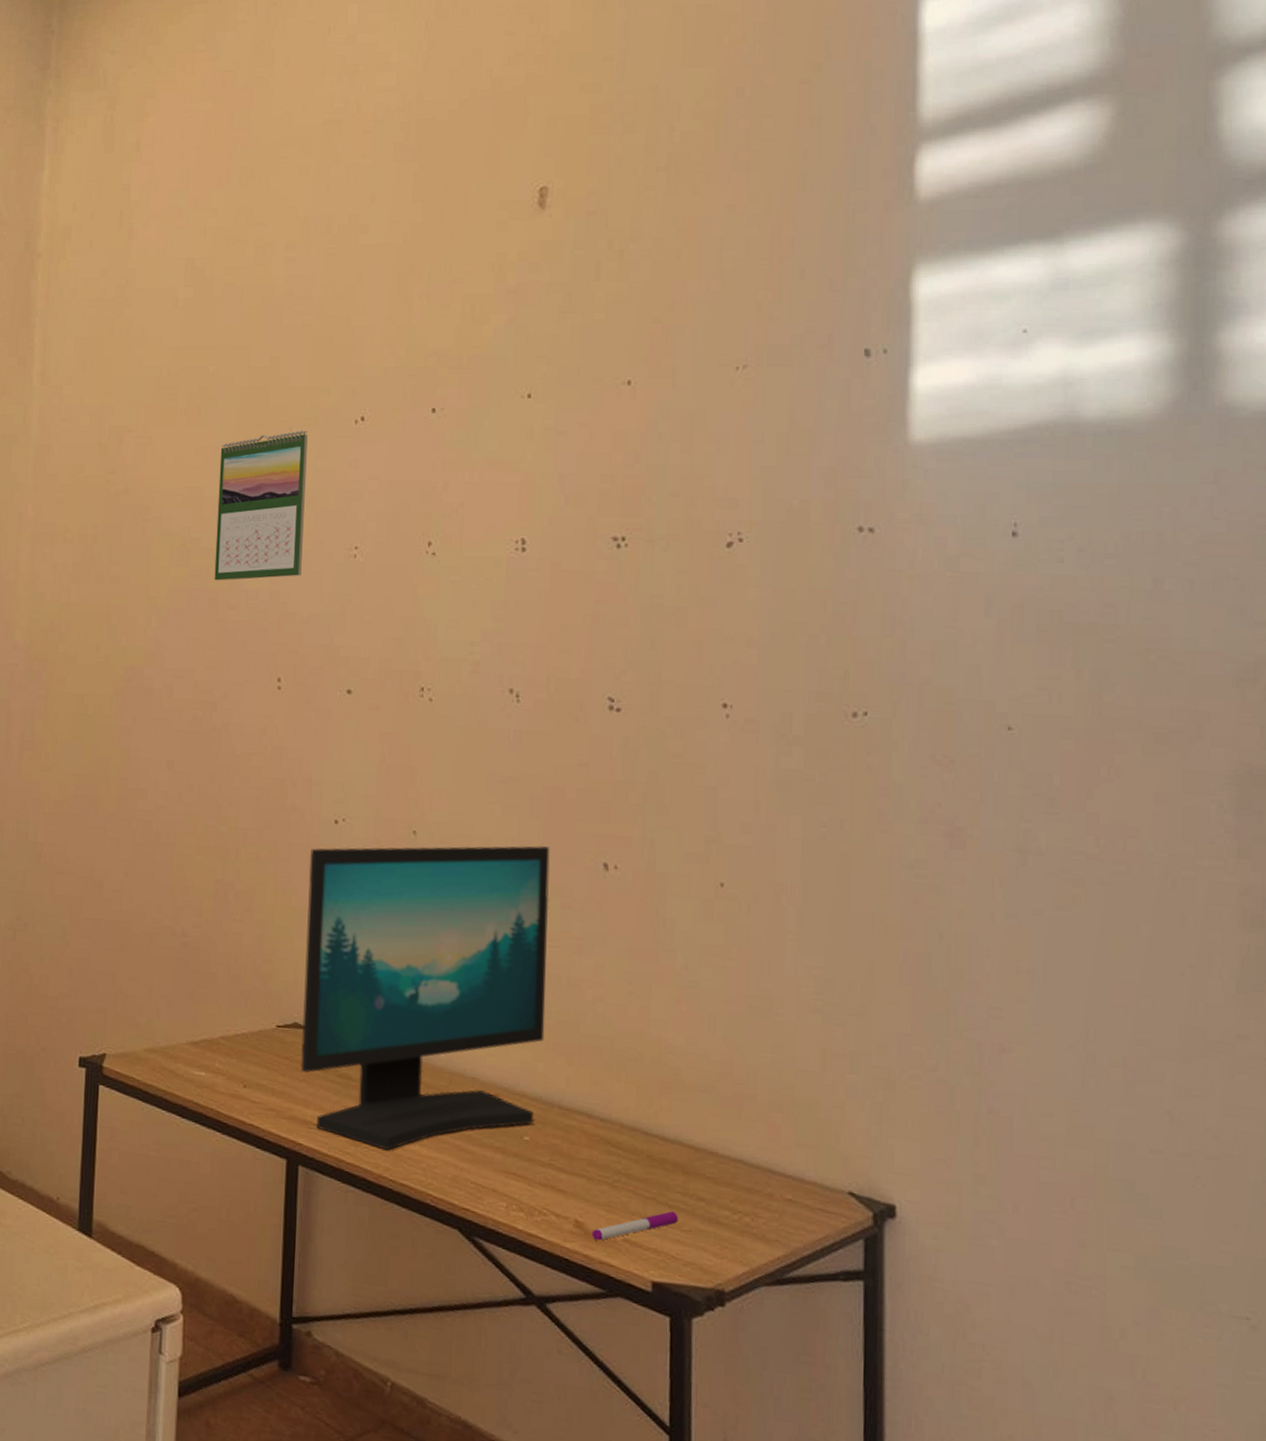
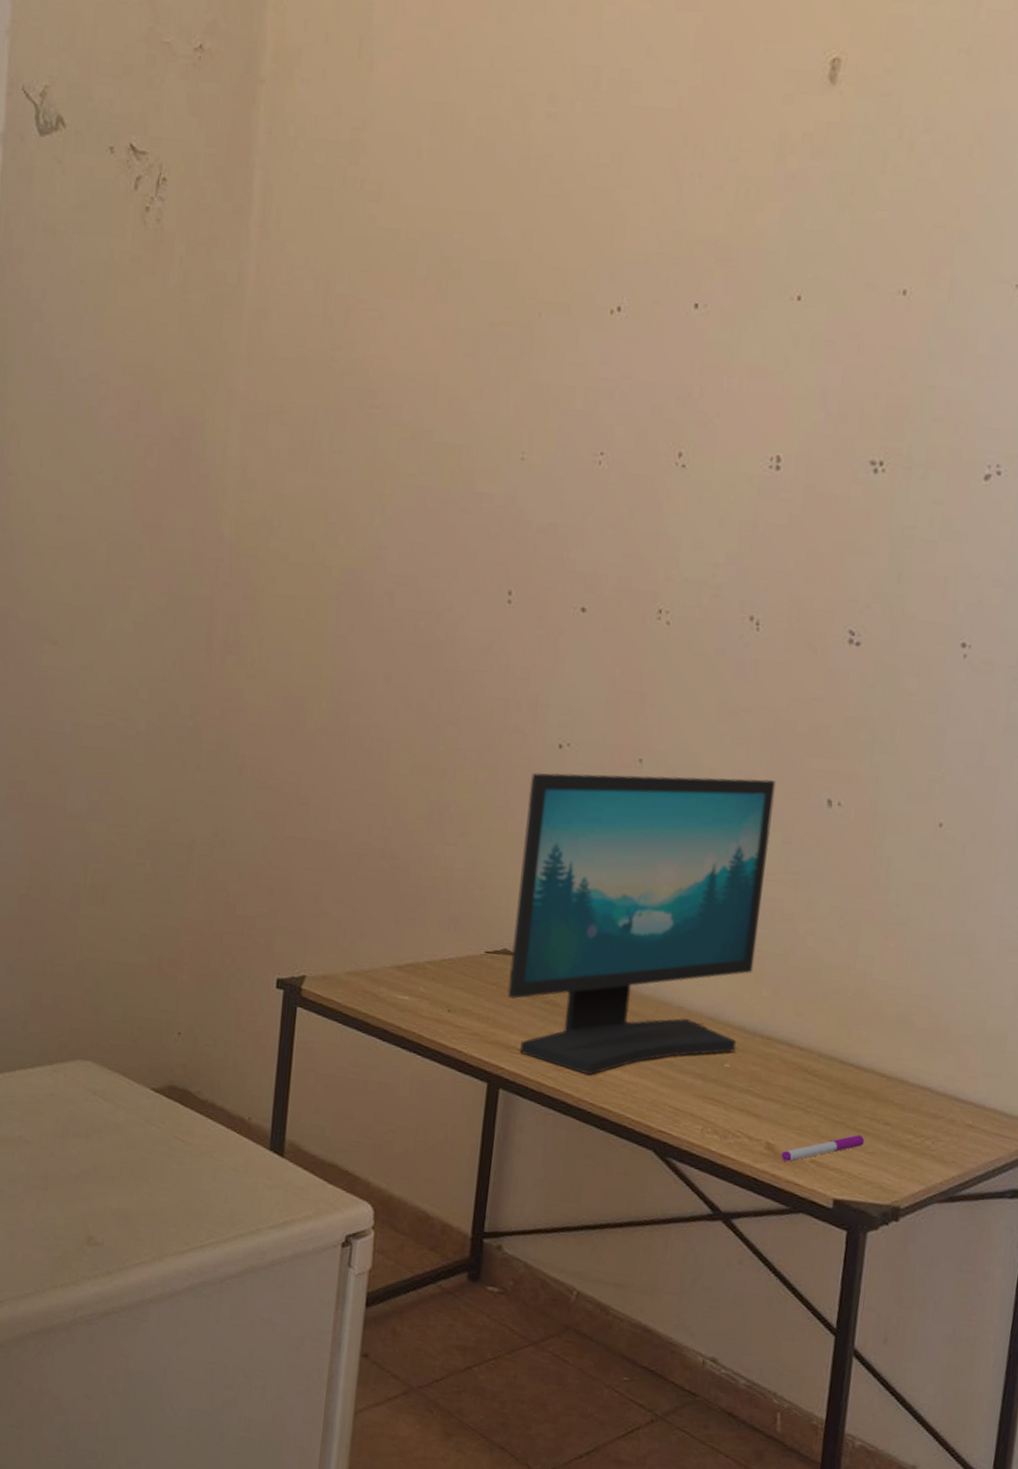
calendar: present [214,430,308,581] -> none [445,316,558,481]

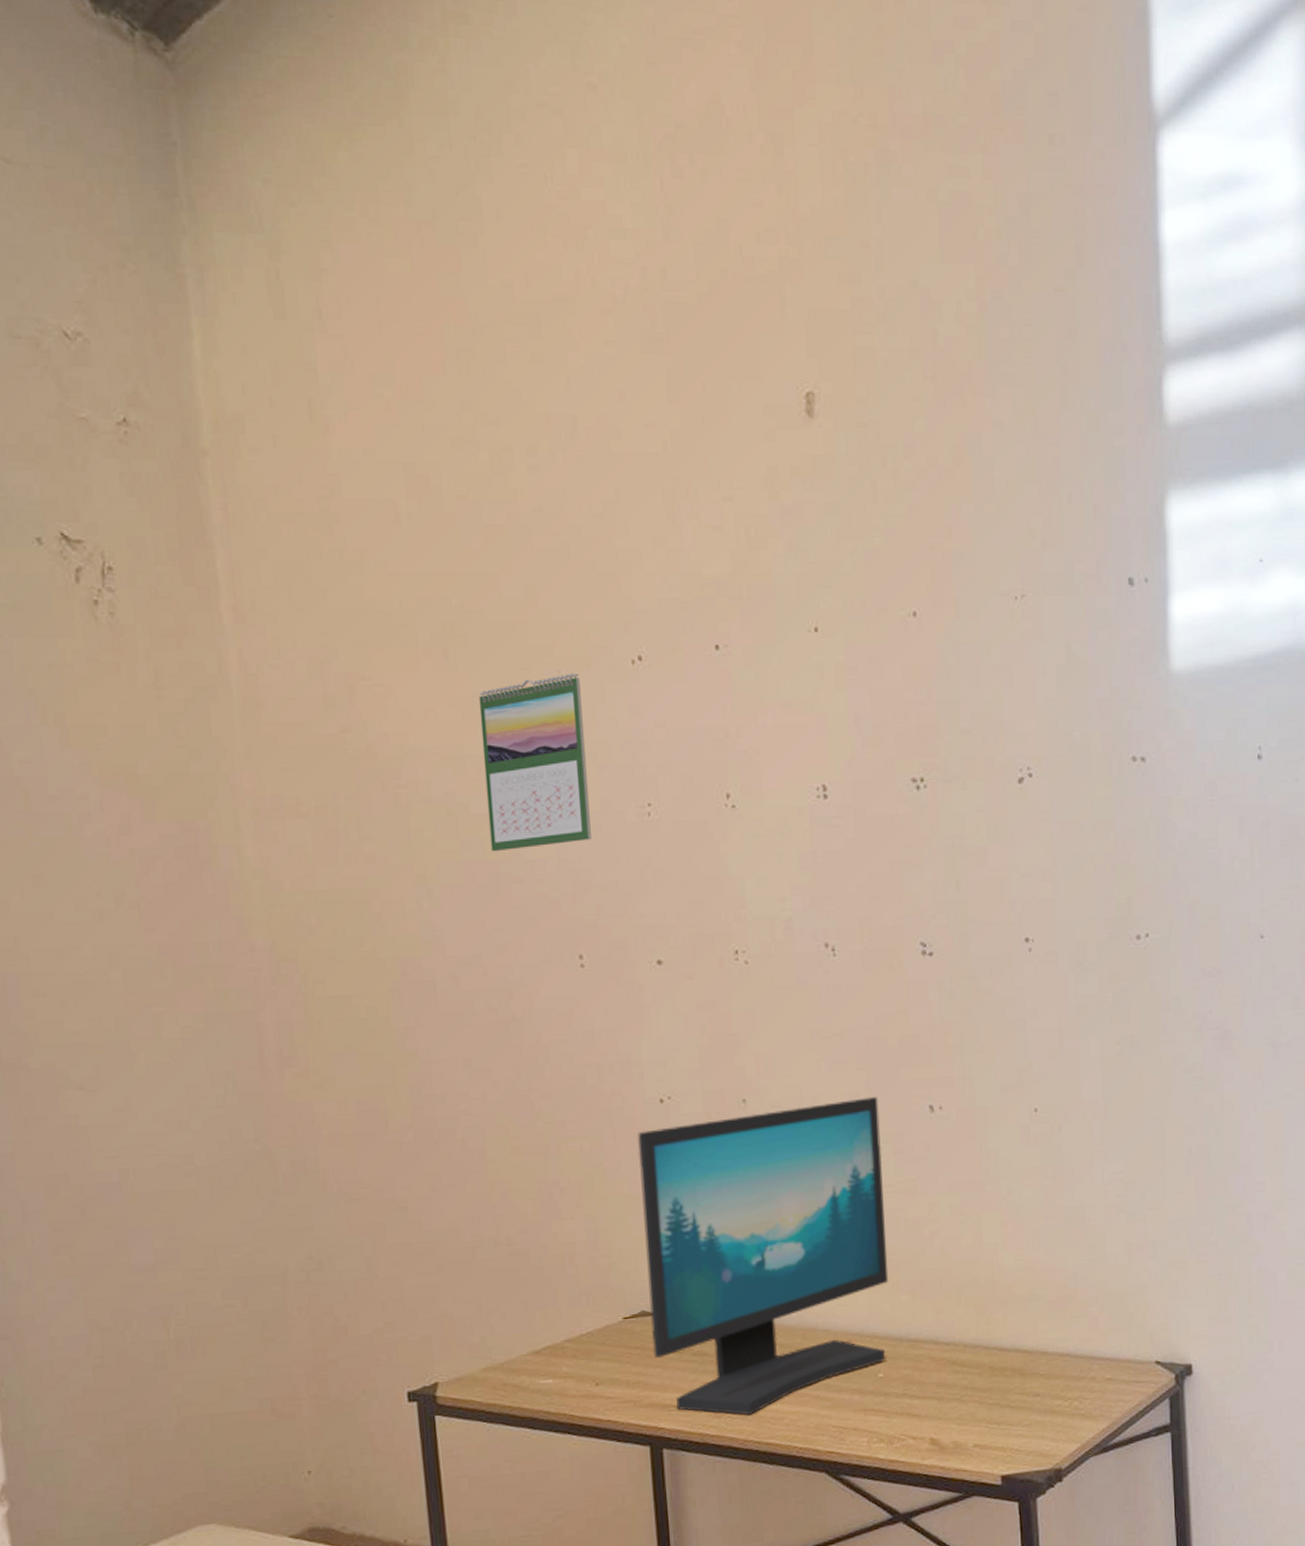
calendar: none [445,316,558,481] -> present [478,673,592,852]
pen: present [781,1135,865,1162] -> none [946,1411,1020,1452]

